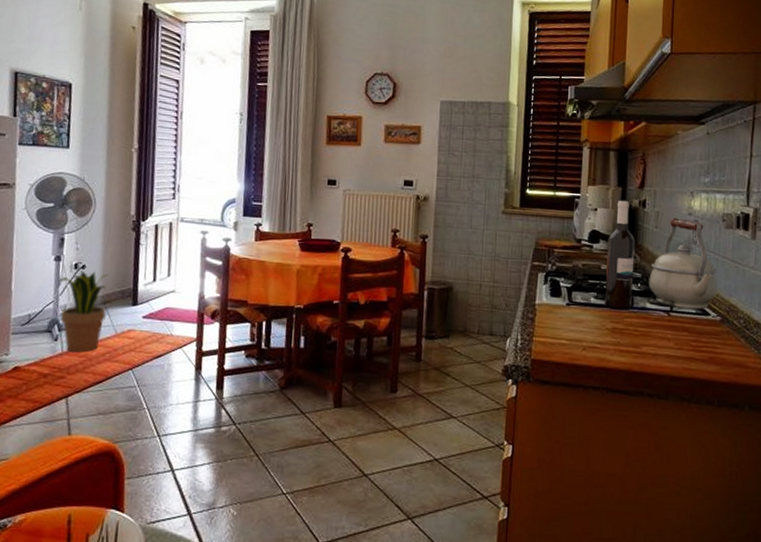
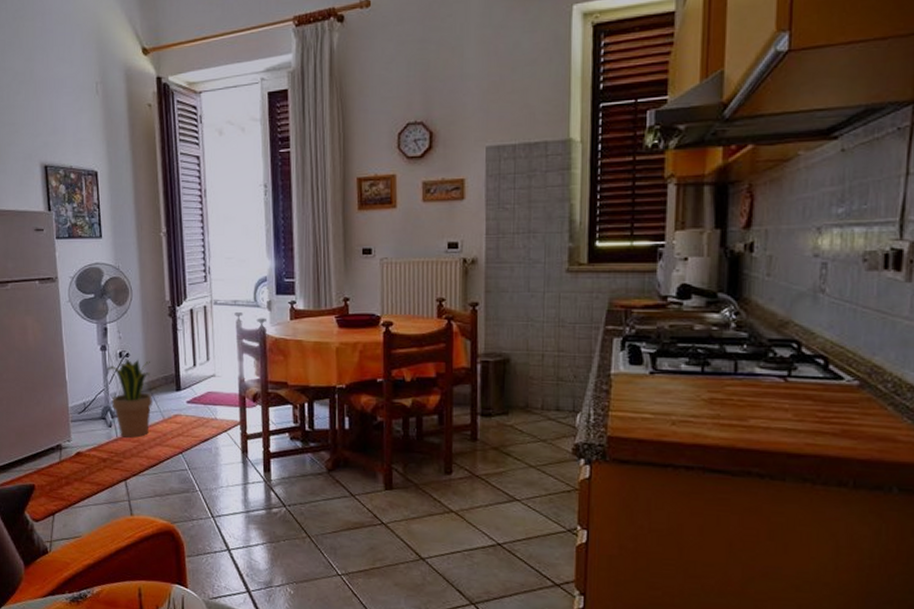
wine bottle: present [604,200,635,310] -> none [698,245,739,377]
kettle: present [649,218,718,310] -> none [758,262,856,374]

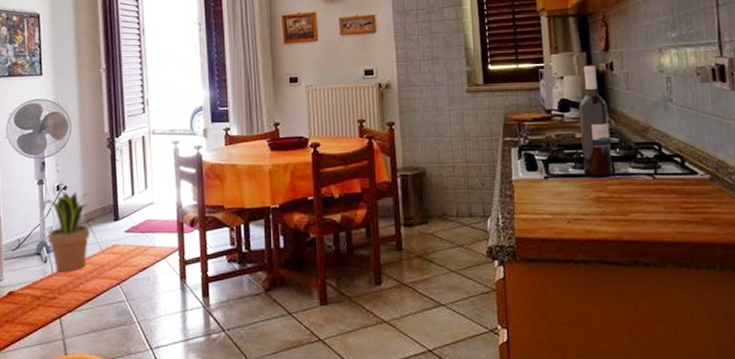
wine bottle: none [698,245,739,377] -> present [578,65,613,178]

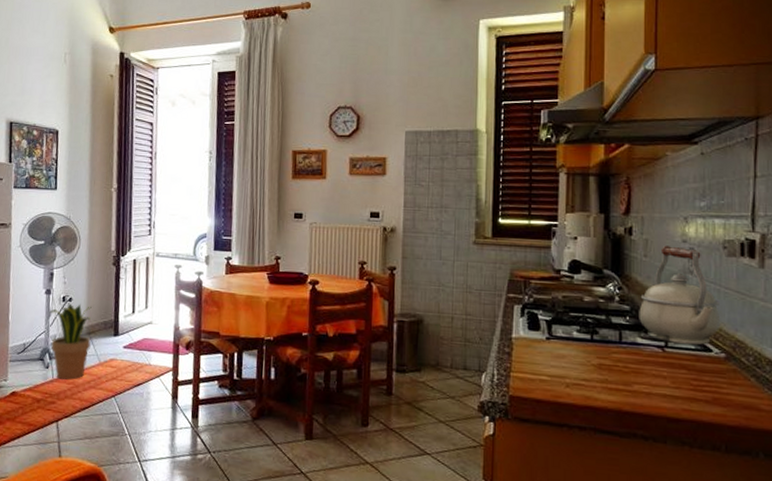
wine bottle: present [578,65,613,178] -> none [588,227,622,345]
kettle: none [627,77,703,171] -> present [639,245,721,346]

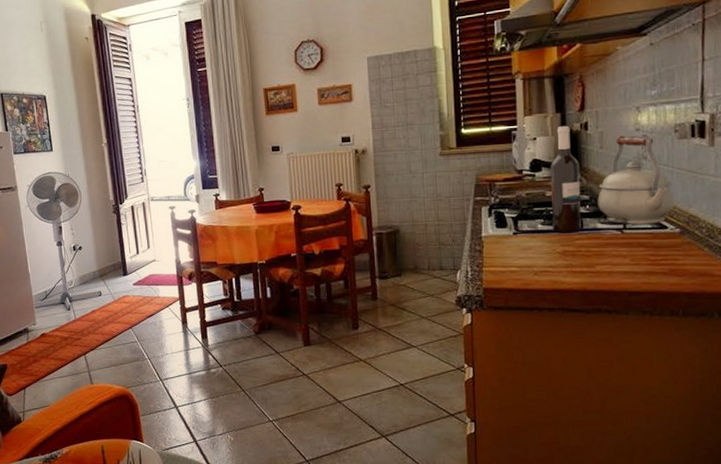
potted plant: present [49,303,92,380] -> none [63,251,104,318]
wine bottle: none [588,227,622,345] -> present [550,125,581,233]

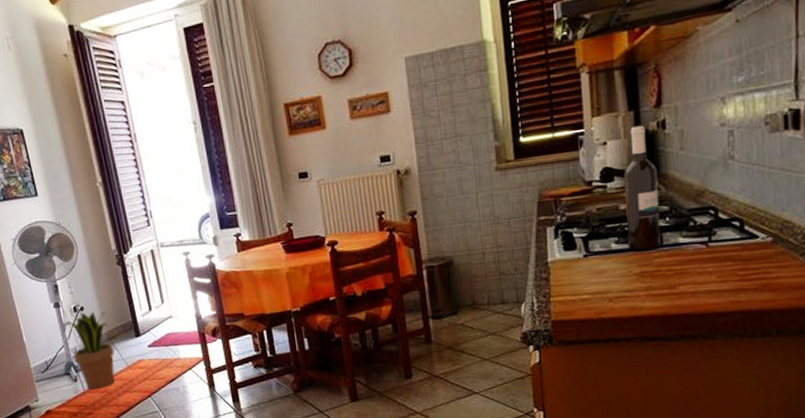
potted plant: none [63,251,104,318] -> present [63,311,115,390]
kettle: present [597,135,675,226] -> none [678,131,767,237]

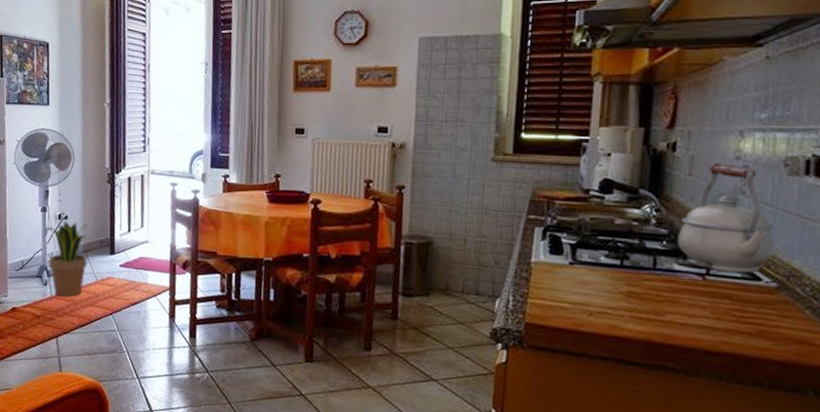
wine bottle: present [623,125,661,252] -> none [617,143,661,272]
kettle: none [678,131,767,237] -> present [677,163,775,274]

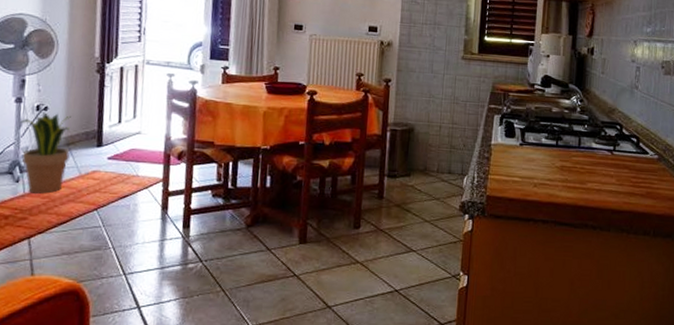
kettle: present [677,163,775,274] -> none [594,64,657,149]

